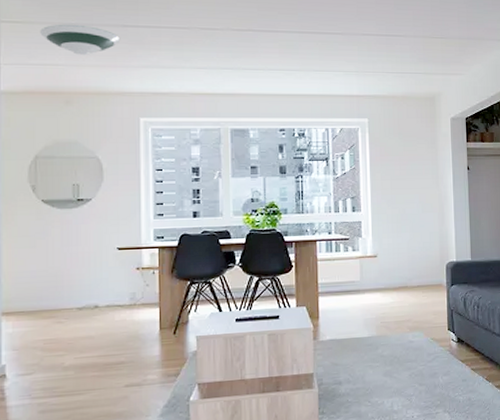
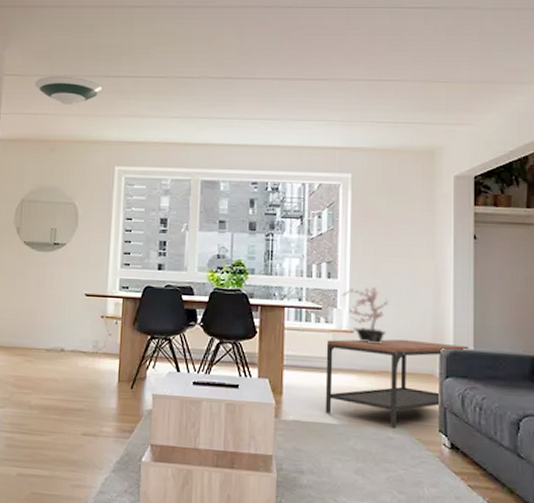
coffee table: none [354,257,468,333] -> present [325,339,469,428]
potted plant: none [364,216,405,264] -> present [340,287,389,343]

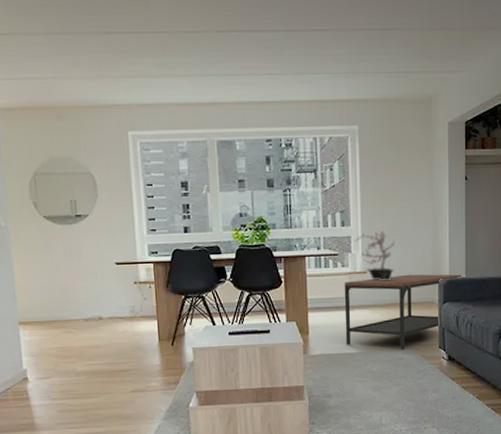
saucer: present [35,76,103,105] -> none [27,33,104,66]

